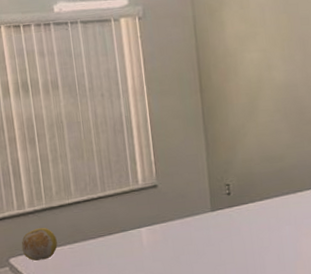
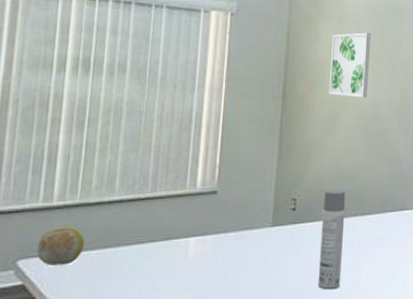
wall art: none [237,13,282,82] -> present [328,32,371,98]
spray bottle: none [255,171,284,264] -> present [318,189,346,290]

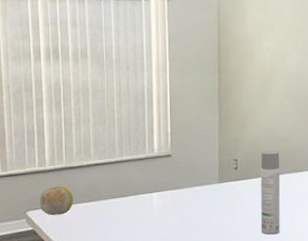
wall art: present [328,32,371,98] -> none [257,7,294,69]

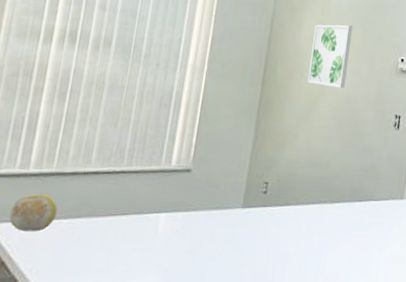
wall art: none [257,7,294,69] -> present [307,24,353,89]
spray bottle: present [260,150,280,235] -> none [283,175,317,274]

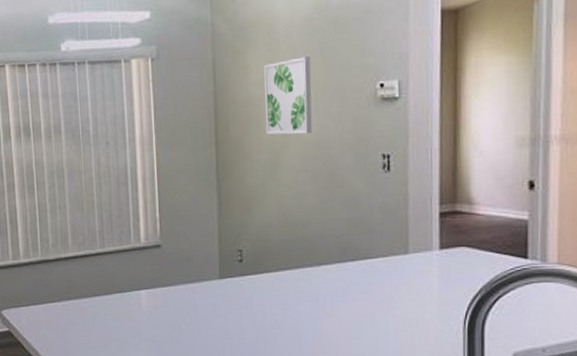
fruit: present [9,193,58,232] -> none [14,280,51,315]

